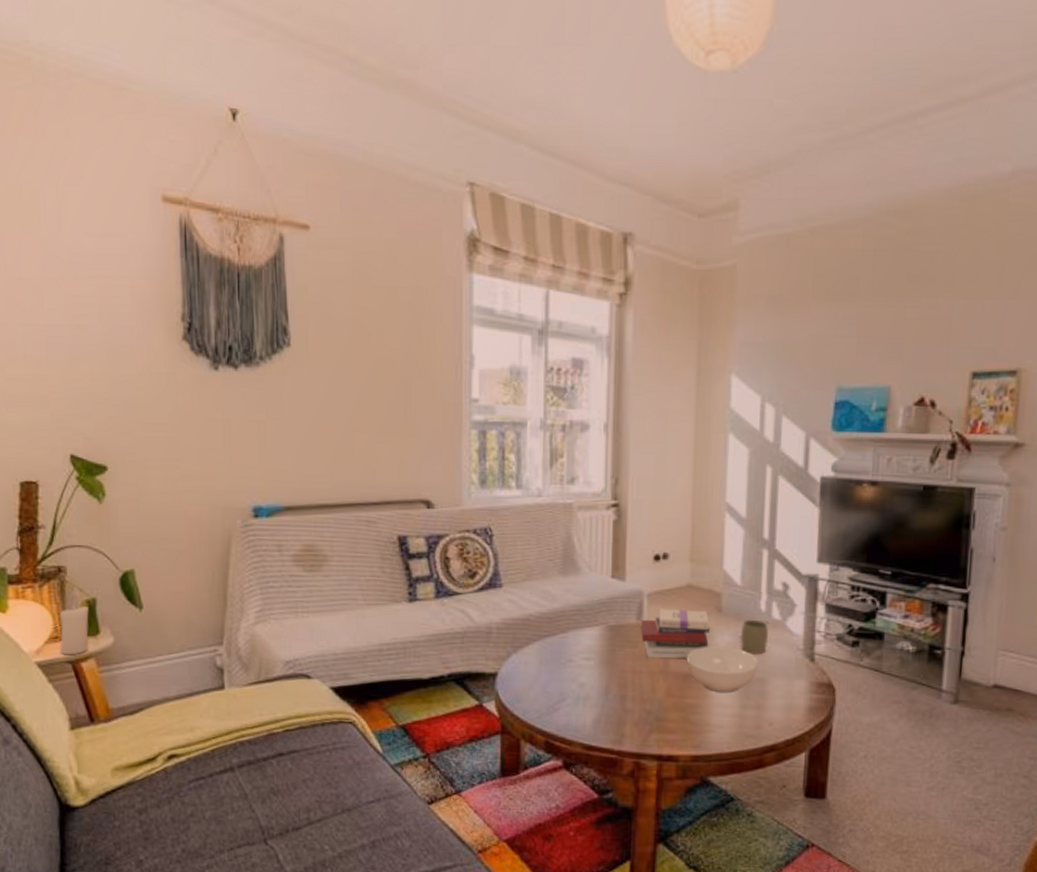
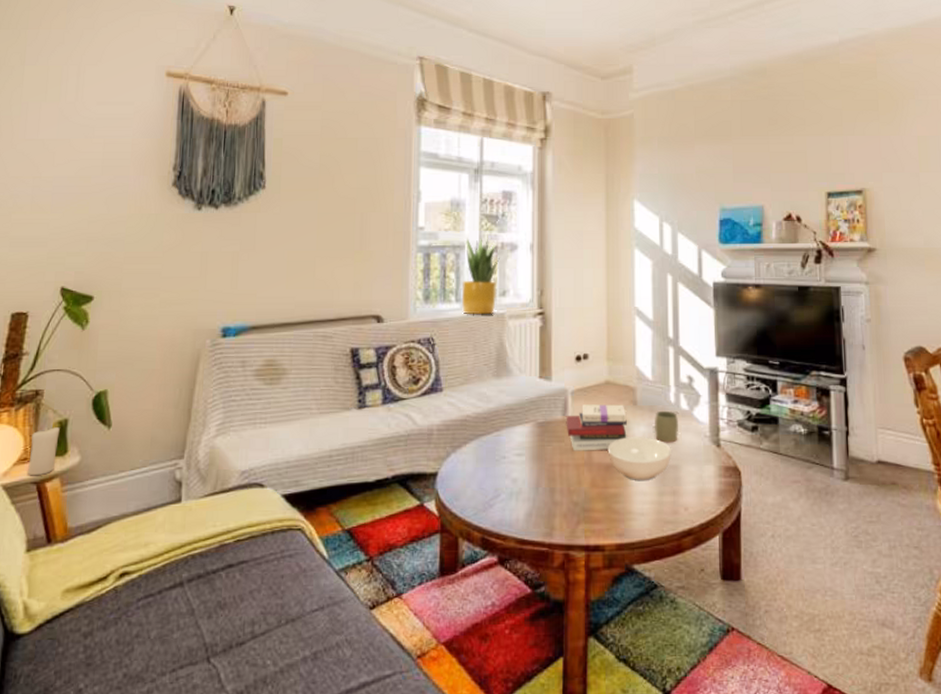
planter: none [522,412,568,504] -> present [461,235,500,315]

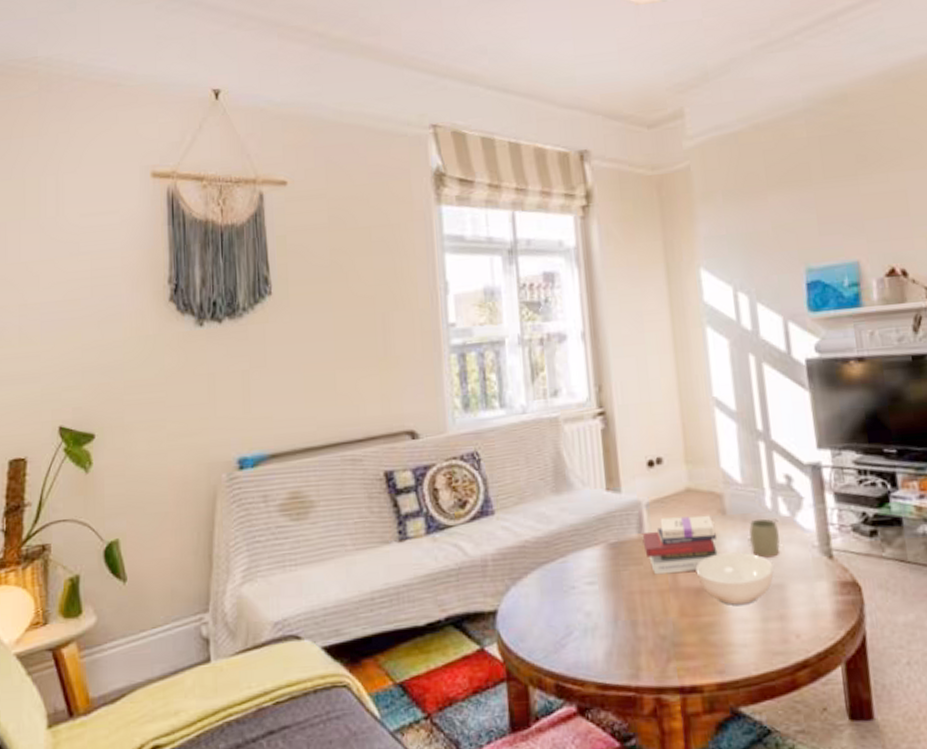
candle: present [26,427,60,476] -> none [40,585,72,642]
planter: present [461,235,500,315] -> none [502,326,548,421]

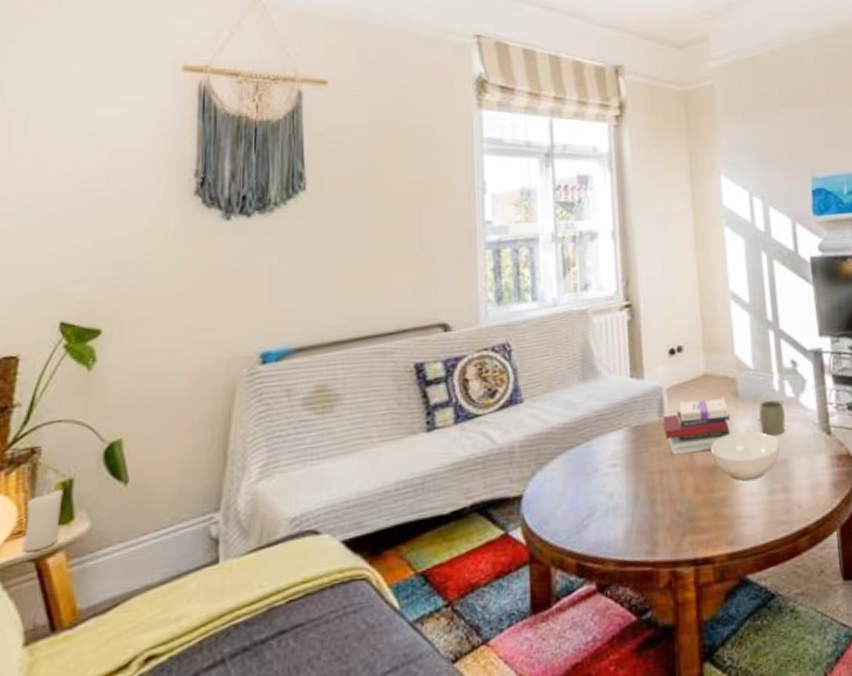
candle: none [40,585,72,642] -> present [22,489,63,553]

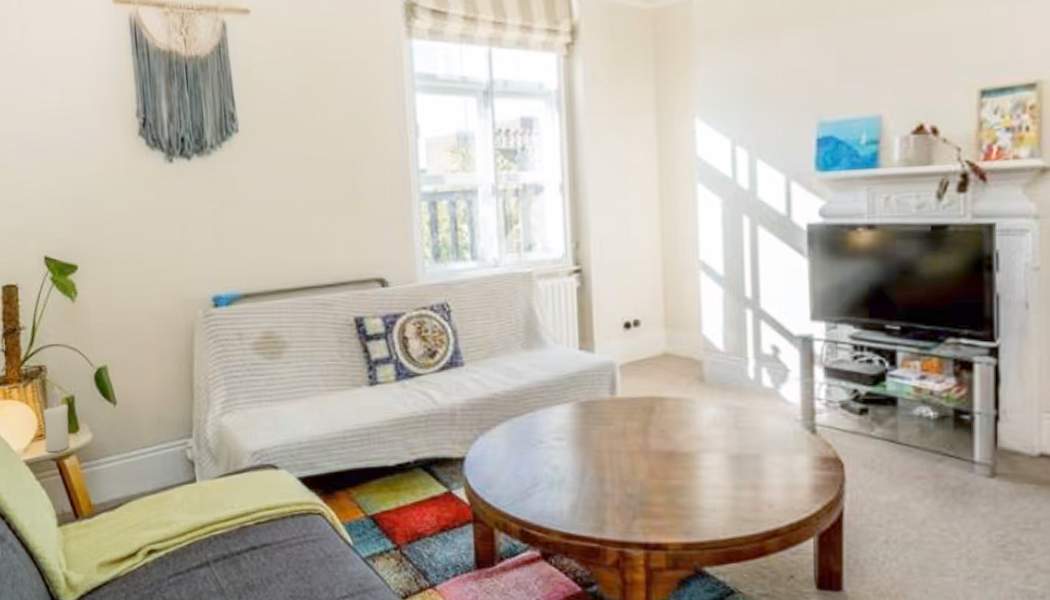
books: present [662,398,732,455] -> none [614,381,694,436]
bowl: present [710,431,780,481] -> none [668,420,751,471]
mug: present [759,400,786,436] -> none [728,388,760,428]

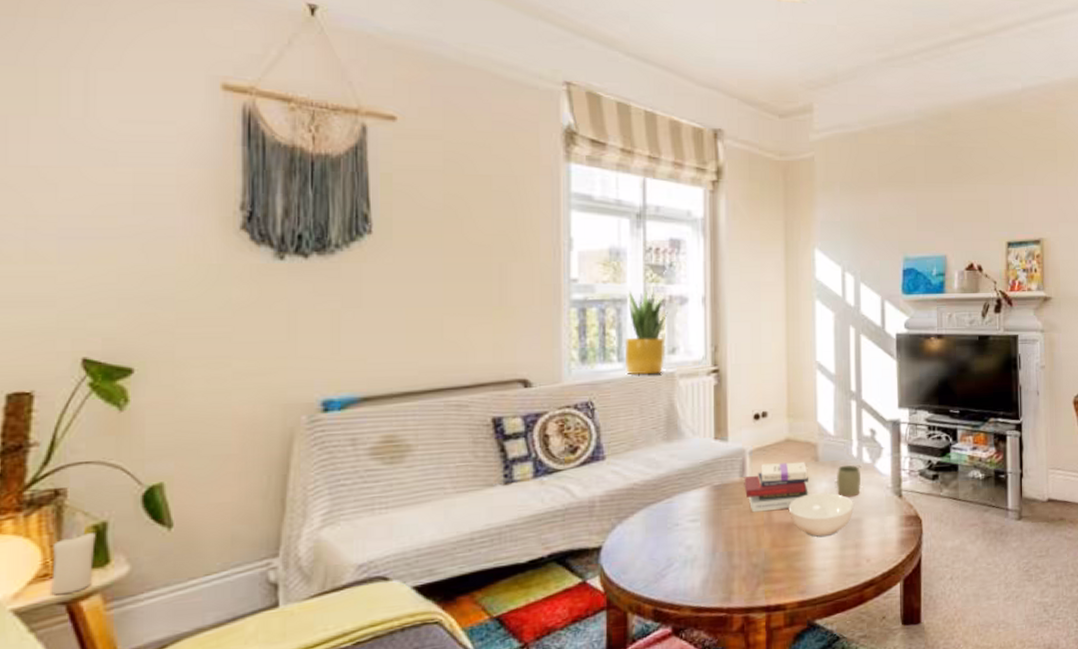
planter: none [475,176,522,275] -> present [624,288,668,375]
books: none [614,381,694,436] -> present [744,461,810,513]
bowl: none [668,420,751,471] -> present [788,492,854,537]
mug: none [728,388,760,428] -> present [837,465,861,497]

